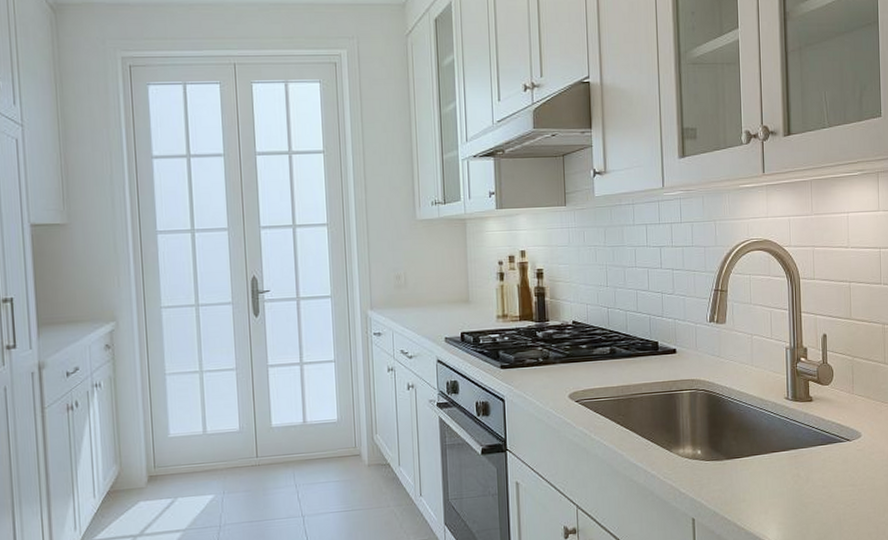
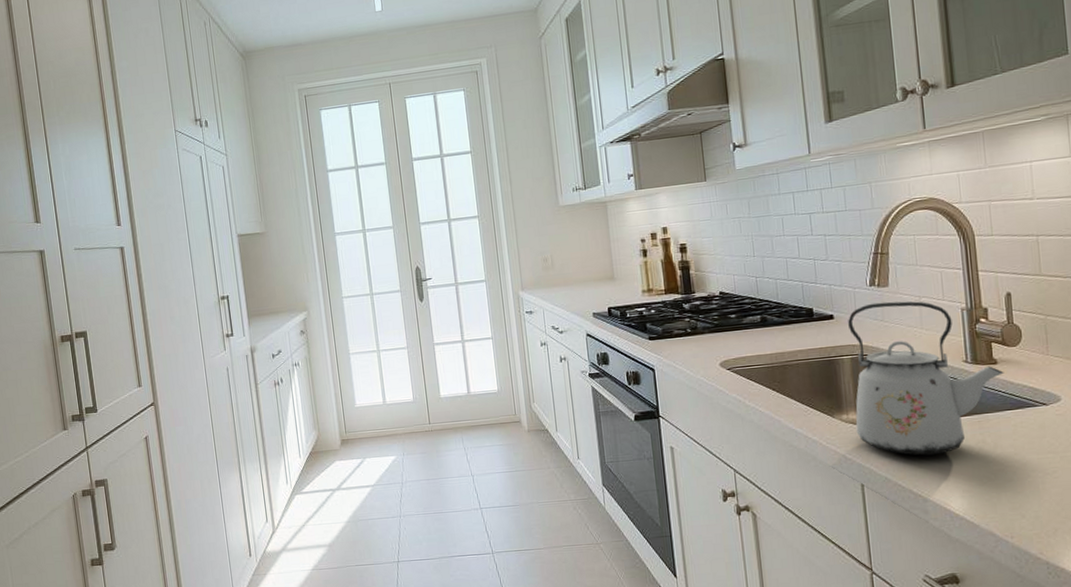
kettle: none [689,338,818,490] -> present [848,301,1004,456]

